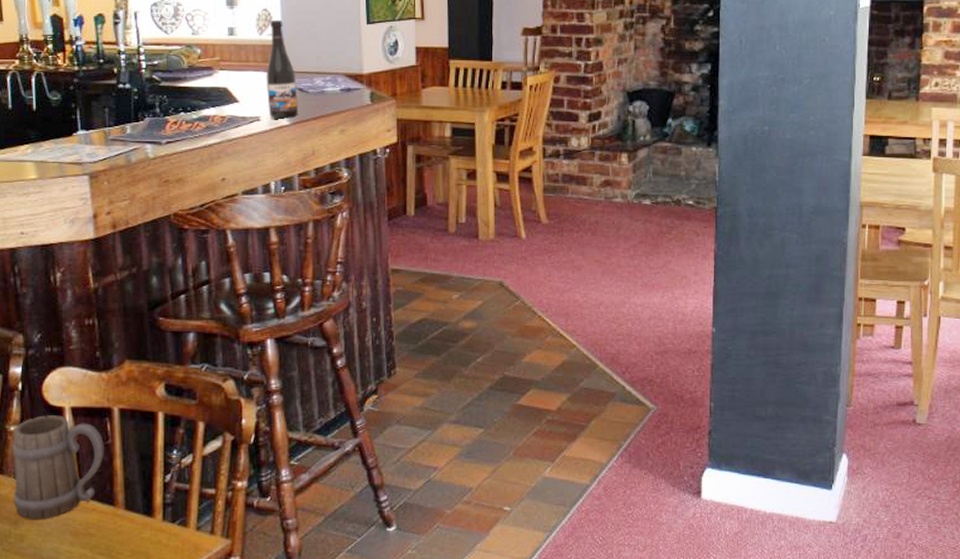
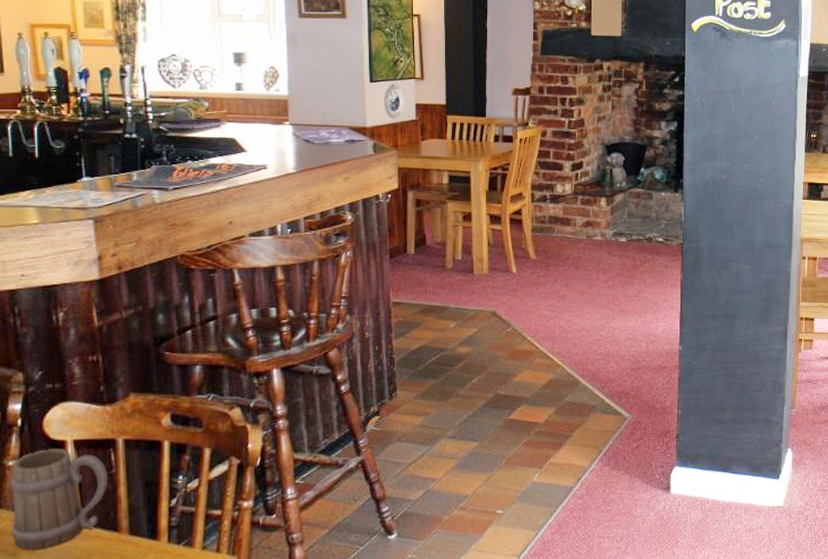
beer bottle: present [266,19,299,120] -> none [273,76,305,168]

